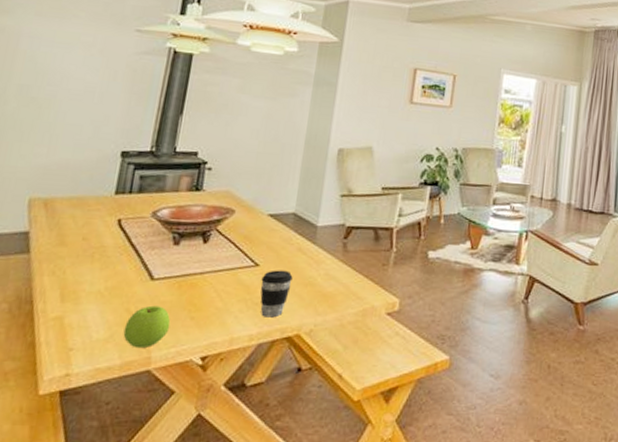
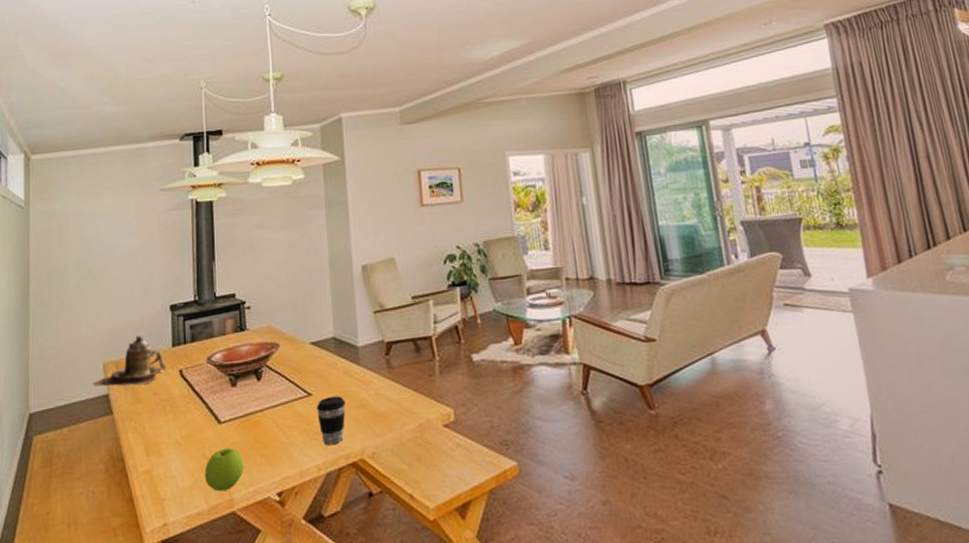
teapot: none [11,176,104,229] -> present [92,336,167,387]

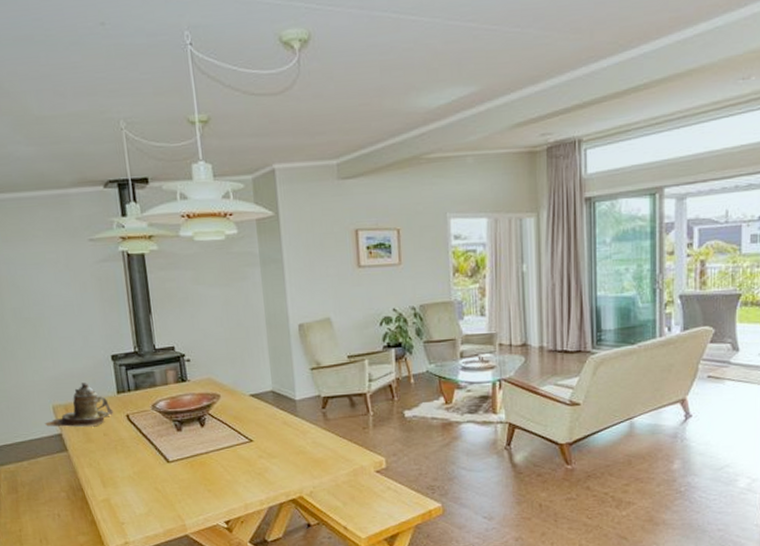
apple: present [204,448,244,492] -> none [158,483,194,519]
coffee cup: present [316,396,346,446] -> none [258,443,285,485]

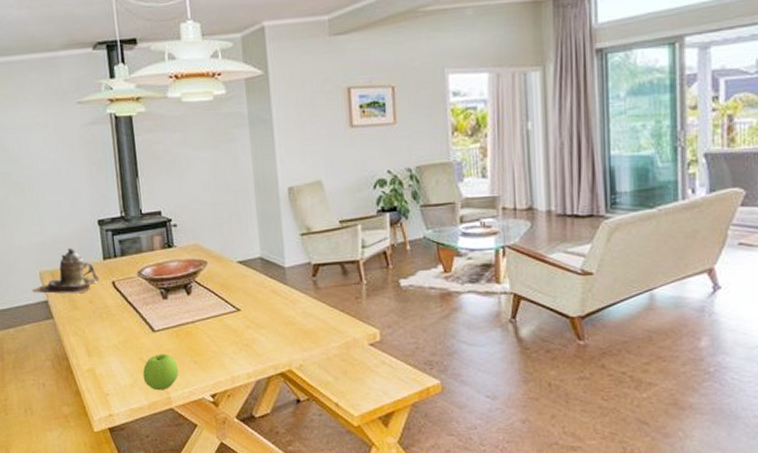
apple: none [158,483,194,519] -> present [142,353,179,391]

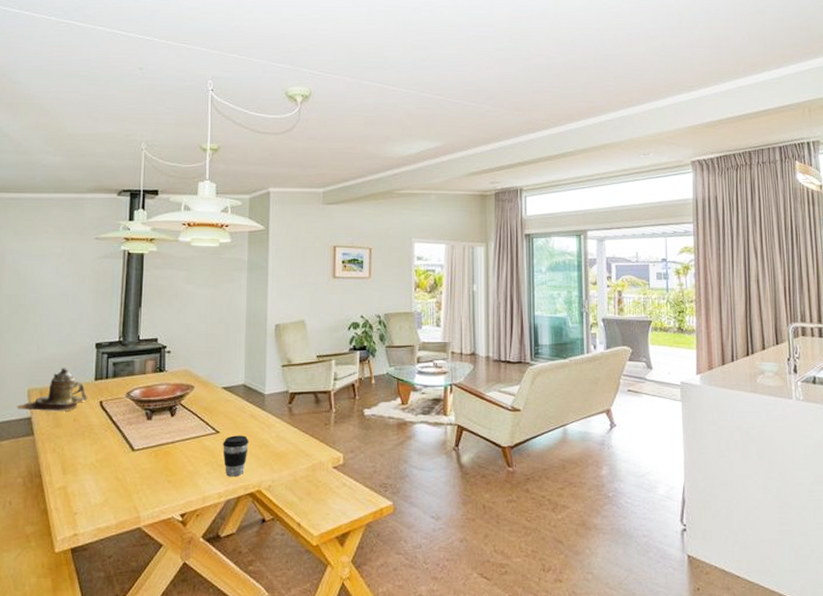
apple: present [142,353,179,391] -> none [115,472,152,510]
coffee cup: none [245,312,273,357] -> present [222,435,249,477]

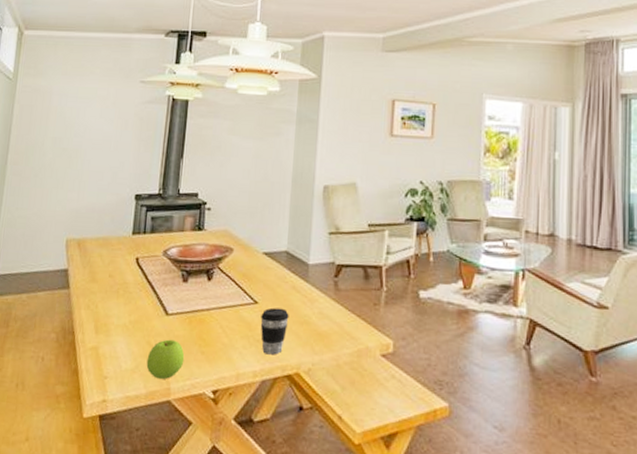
teapot: present [16,368,88,412] -> none [54,219,125,267]
apple: none [115,472,152,510] -> present [146,339,185,380]

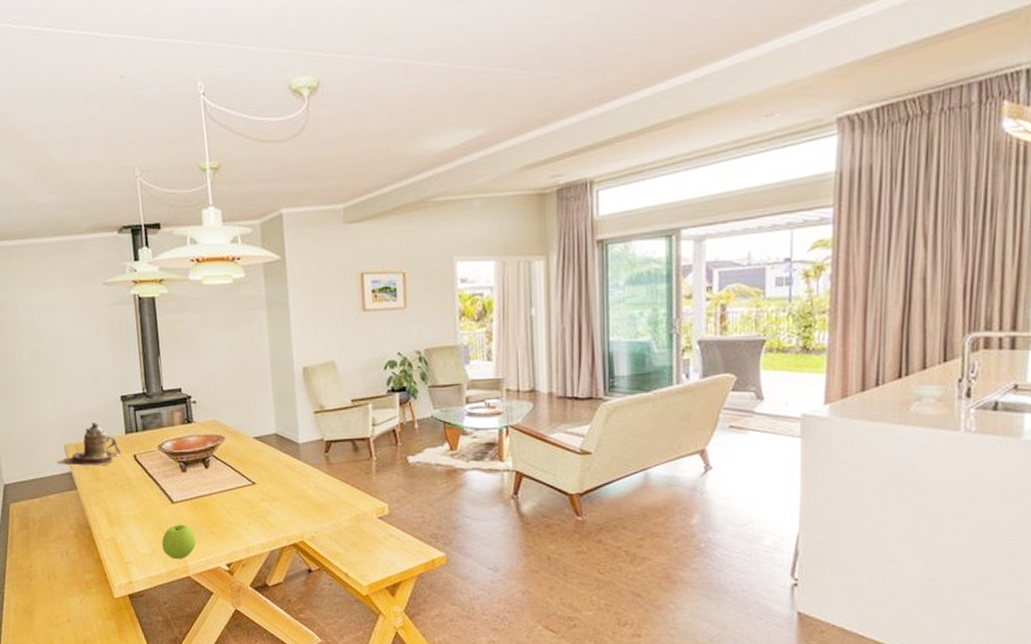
teapot: none [54,219,125,267] -> present [56,422,122,466]
coffee cup: present [260,307,289,355] -> none [260,486,287,528]

